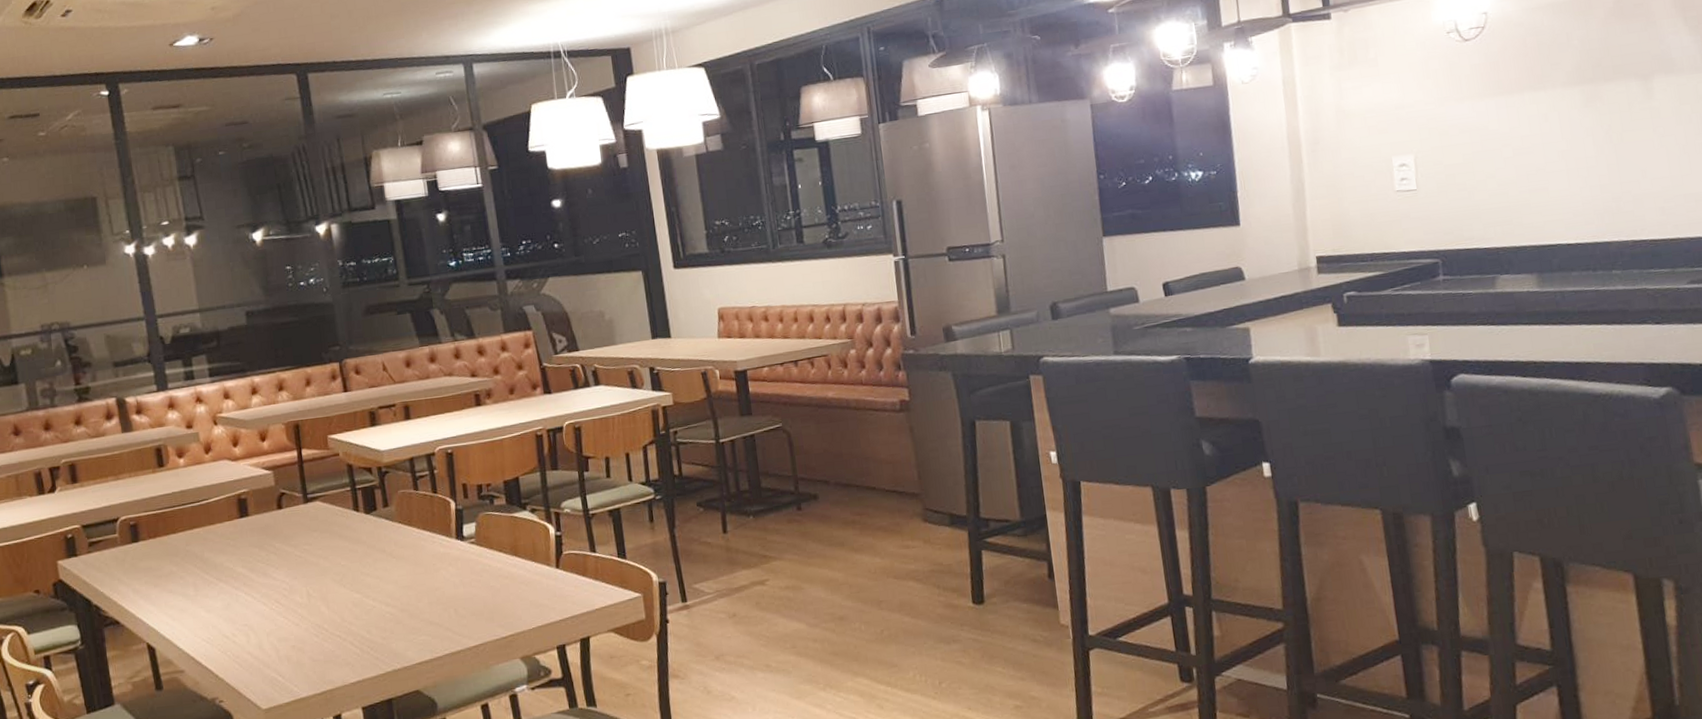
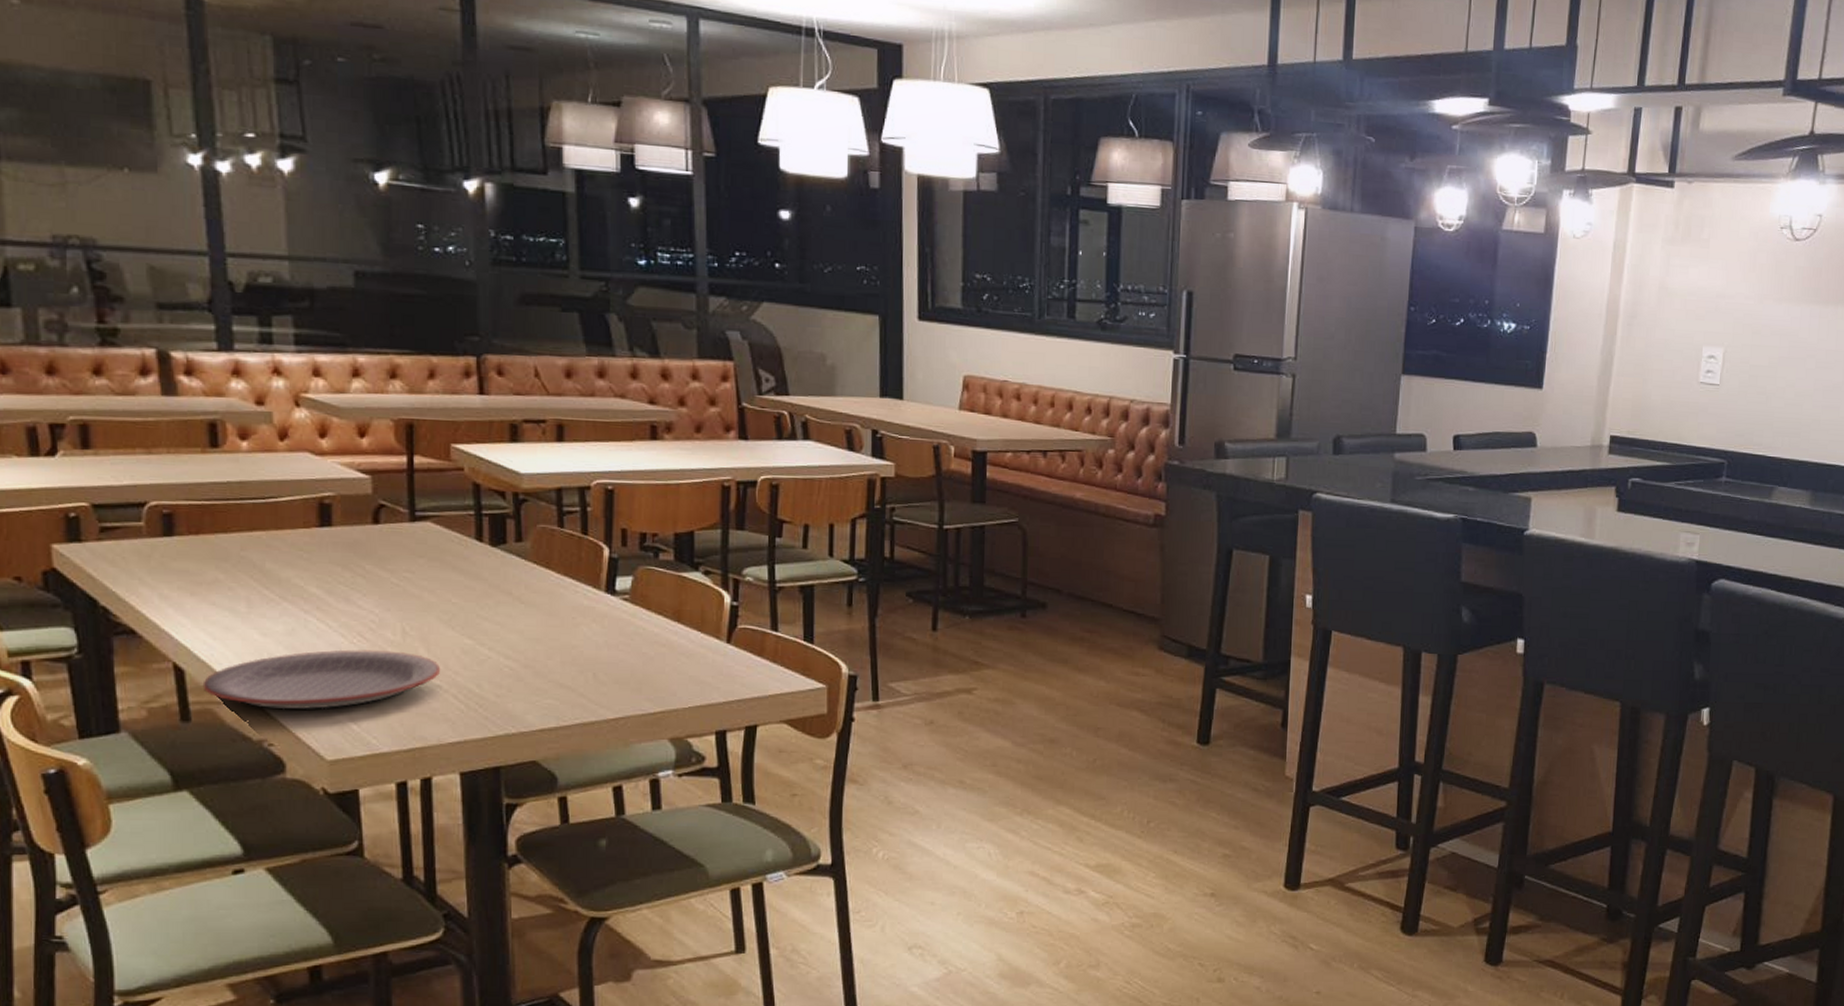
plate: none [168,611,339,671] -> present [202,649,441,710]

